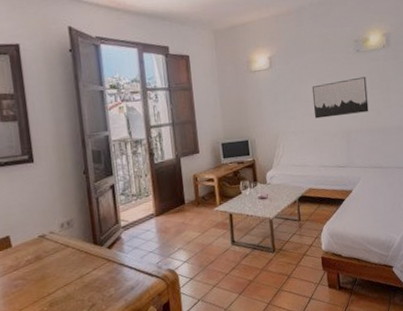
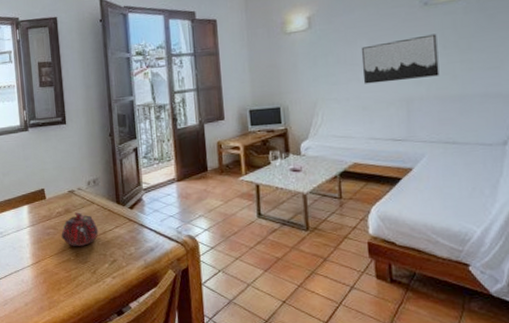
teapot: none [31,257,75,296] -> present [61,212,99,246]

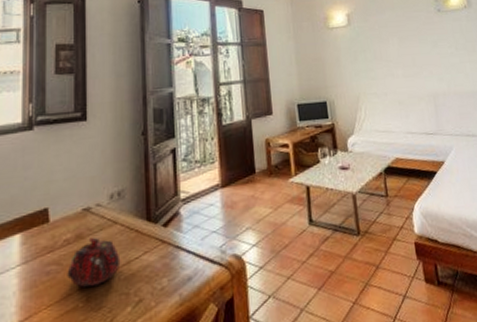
wall art: present [361,34,440,84] -> none [393,37,456,80]

